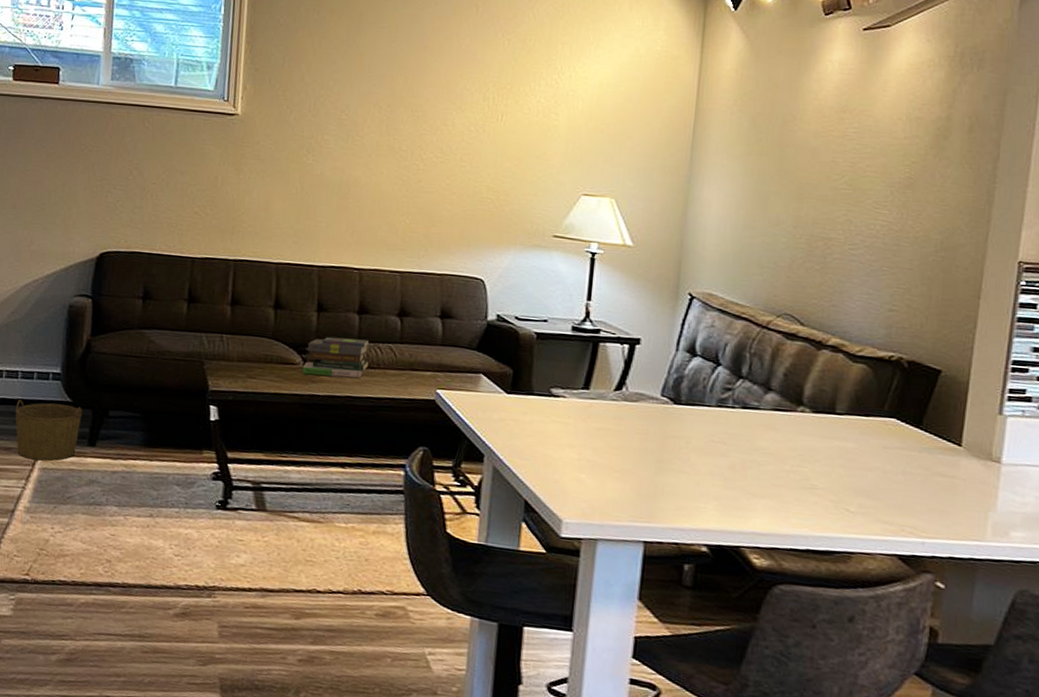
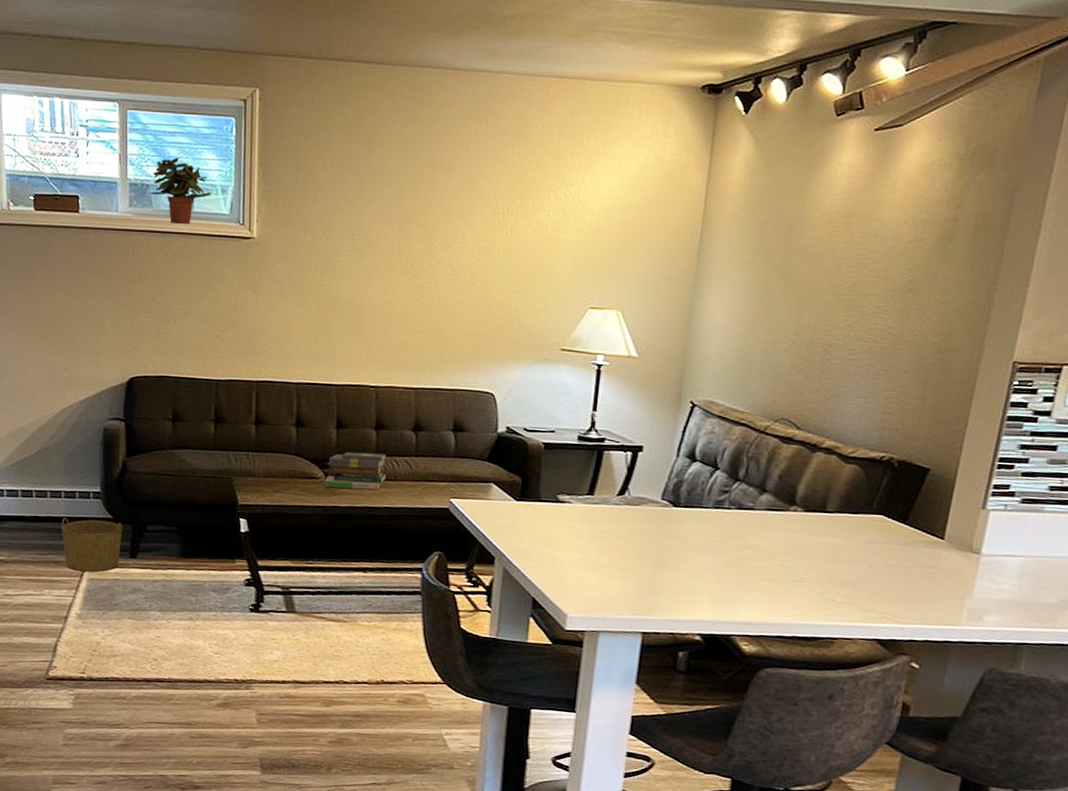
potted plant: none [134,33,197,100] -> present [151,157,212,225]

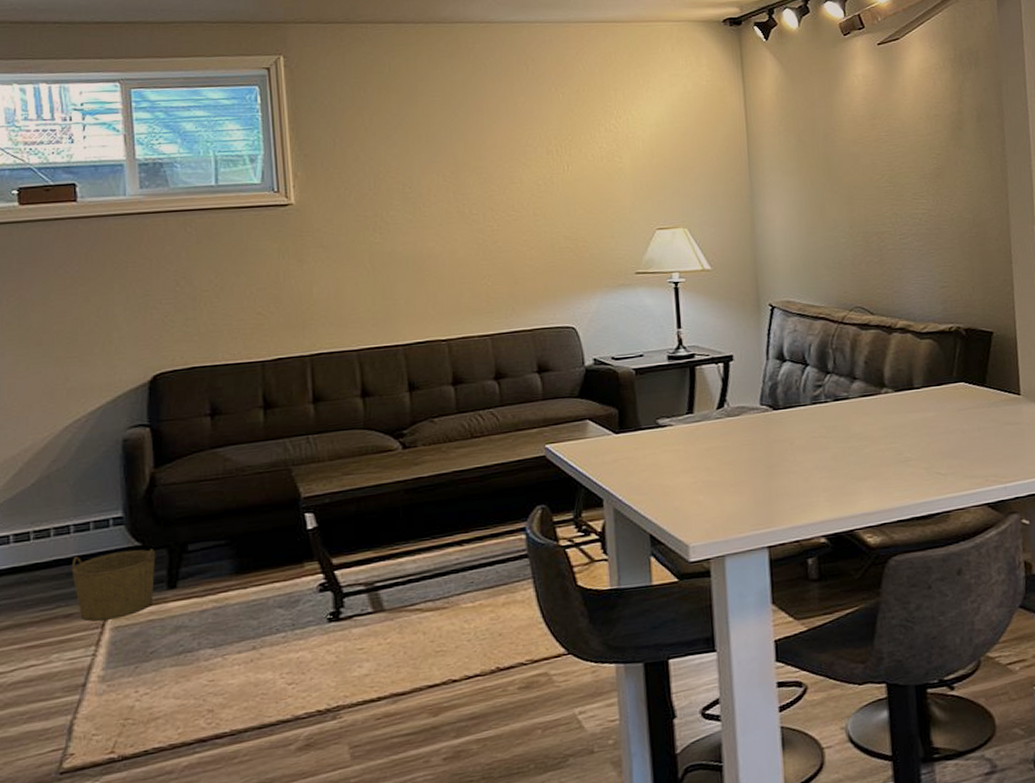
potted plant: present [151,157,212,225] -> none [165,131,239,201]
books: present [324,451,387,491] -> none [402,410,472,459]

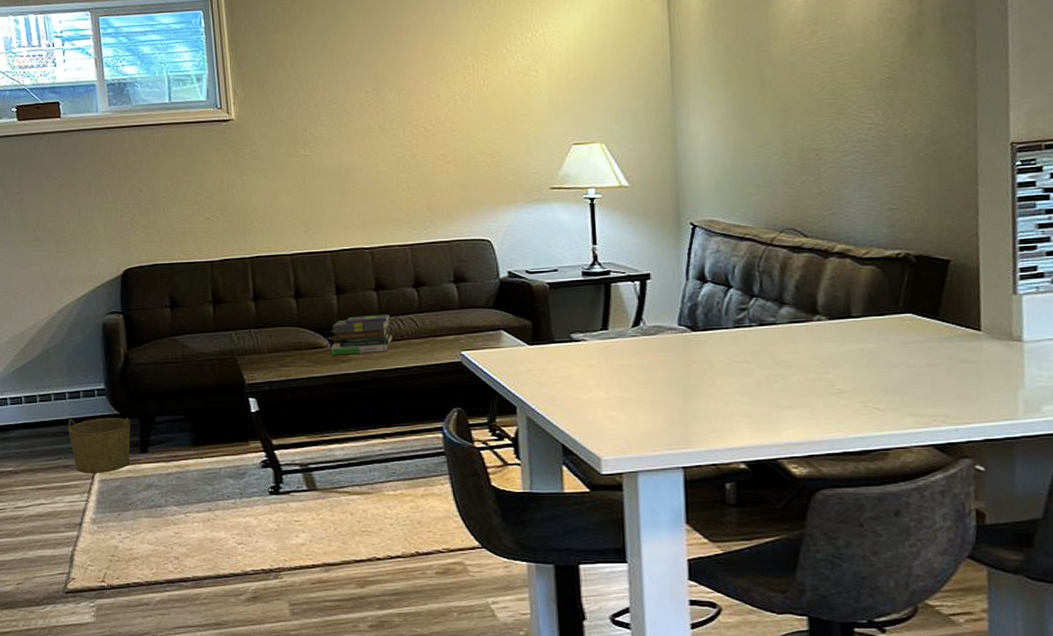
books: none [402,410,472,459] -> present [330,315,393,356]

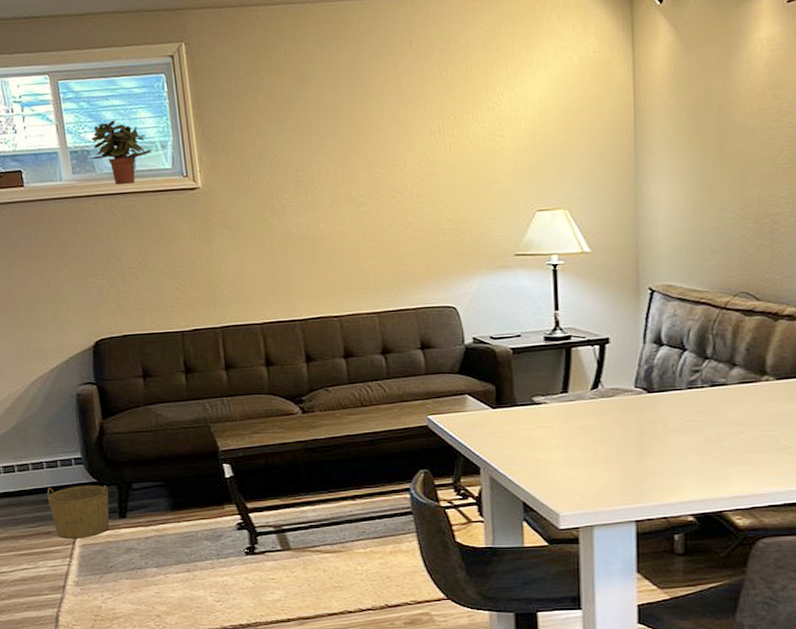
potted plant: none [128,54,188,117] -> present [92,120,152,185]
books: present [330,315,393,356] -> none [301,381,362,422]

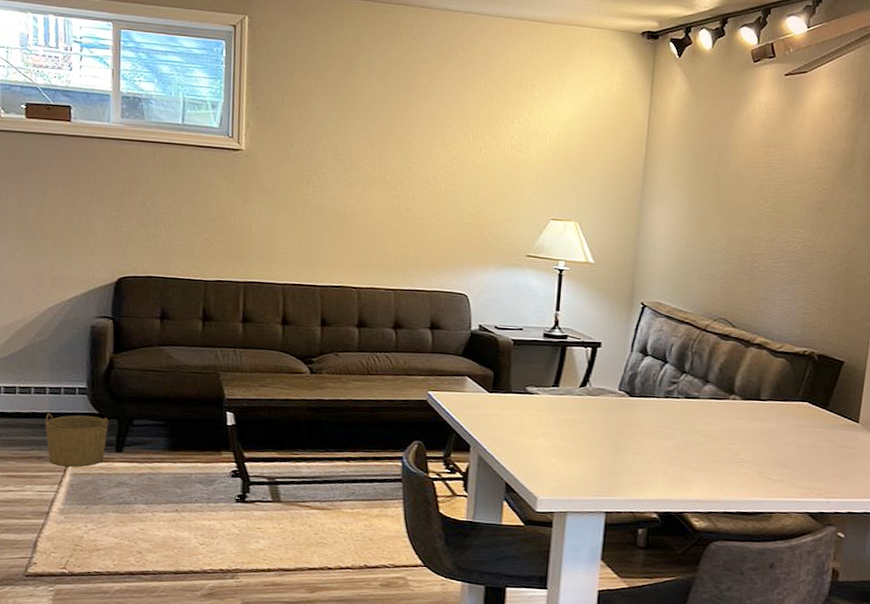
potted plant: present [92,120,152,185] -> none [143,74,202,136]

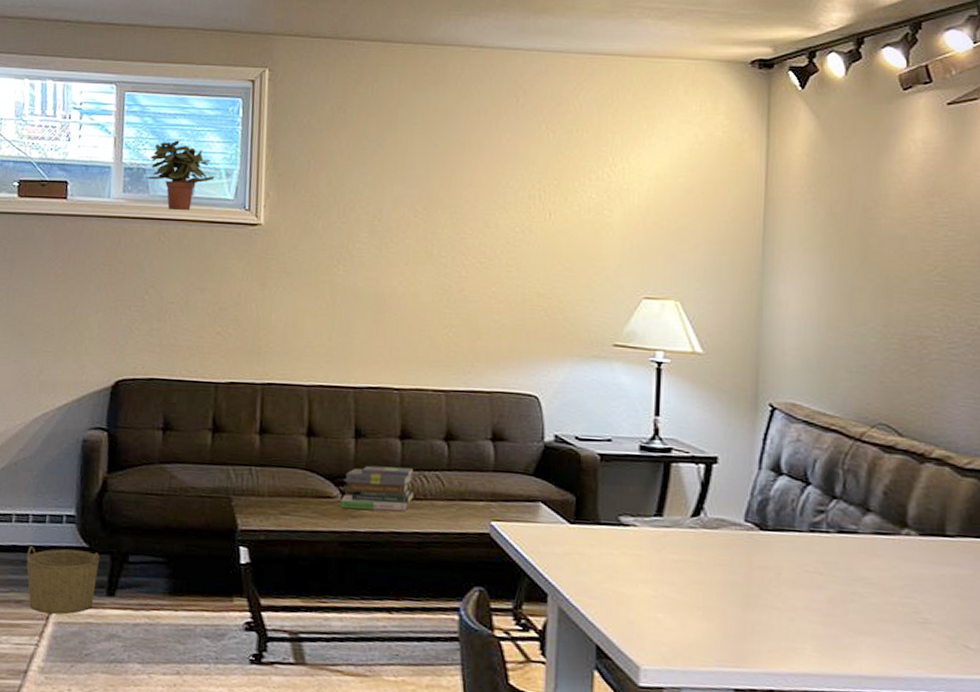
potted plant: none [143,74,202,136] -> present [147,140,215,211]
books: none [309,348,369,384] -> present [340,465,415,512]

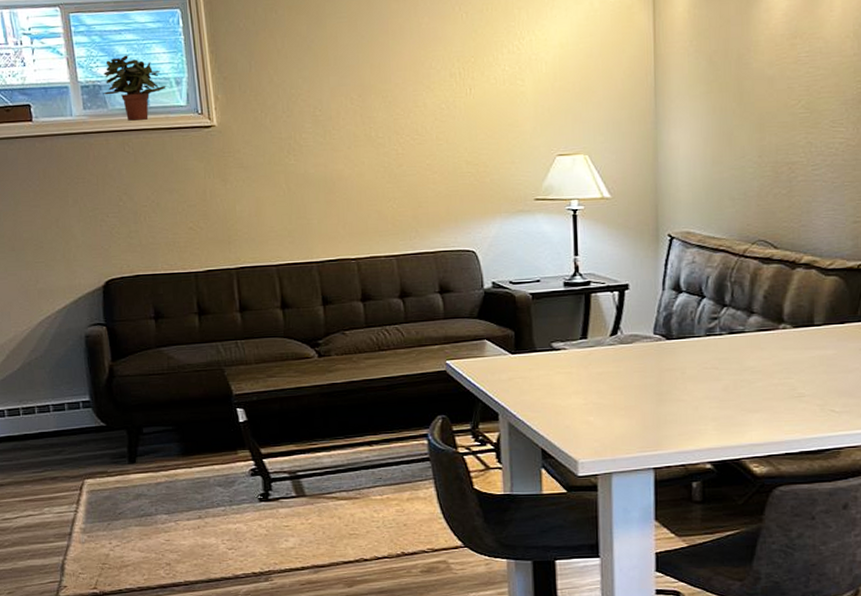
basket: present [26,546,100,615] -> none [53,429,118,485]
books: present [340,465,415,512] -> none [317,325,380,366]

